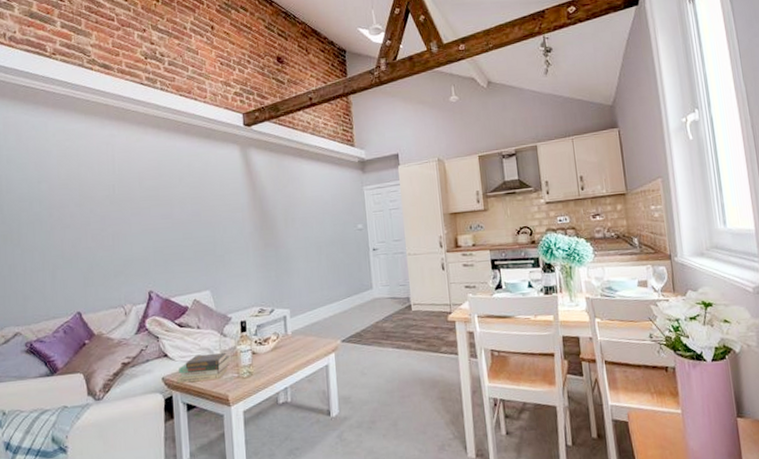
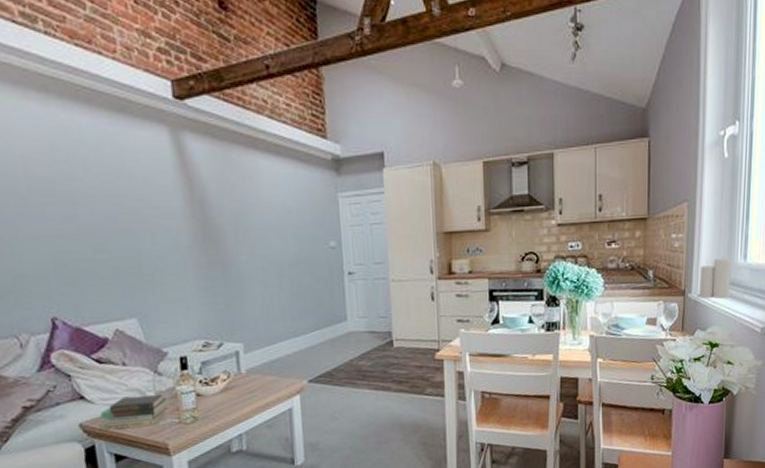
candle: none [682,223,718,262] -> present [697,256,732,300]

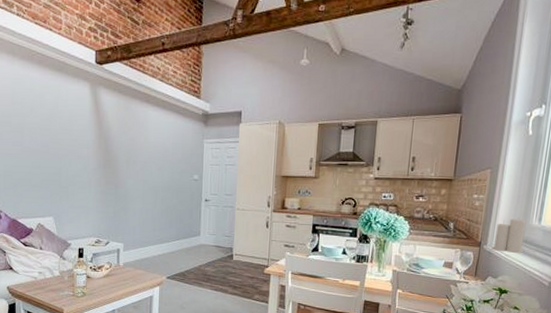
books: present [99,395,169,431] -> none [20,272,68,295]

